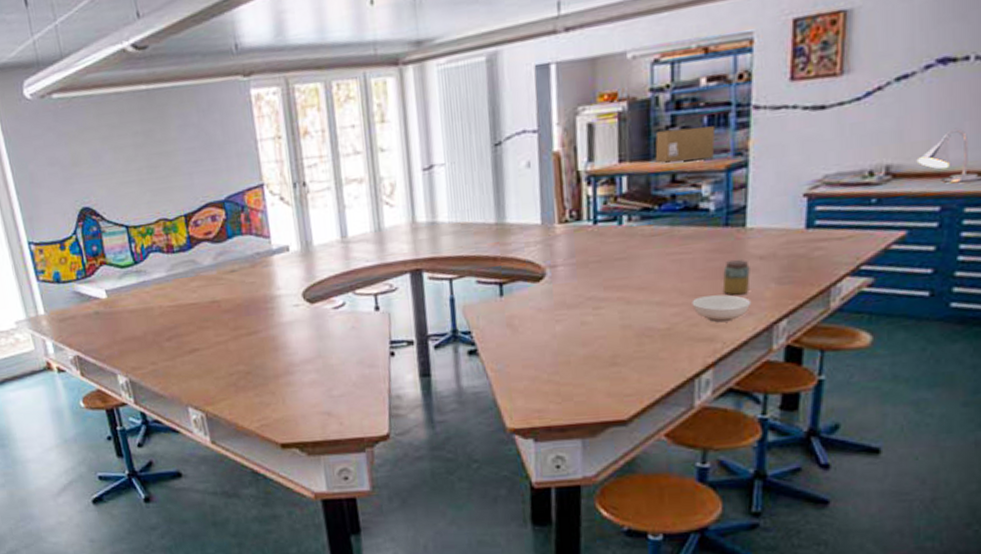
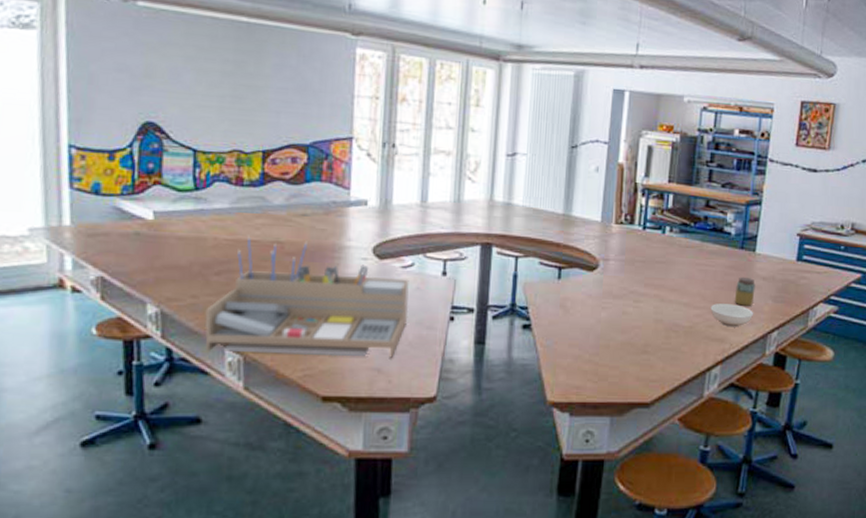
desk organizer: none [165,296,348,413] -> present [204,235,409,358]
box: present [655,126,716,164] -> none [696,164,742,193]

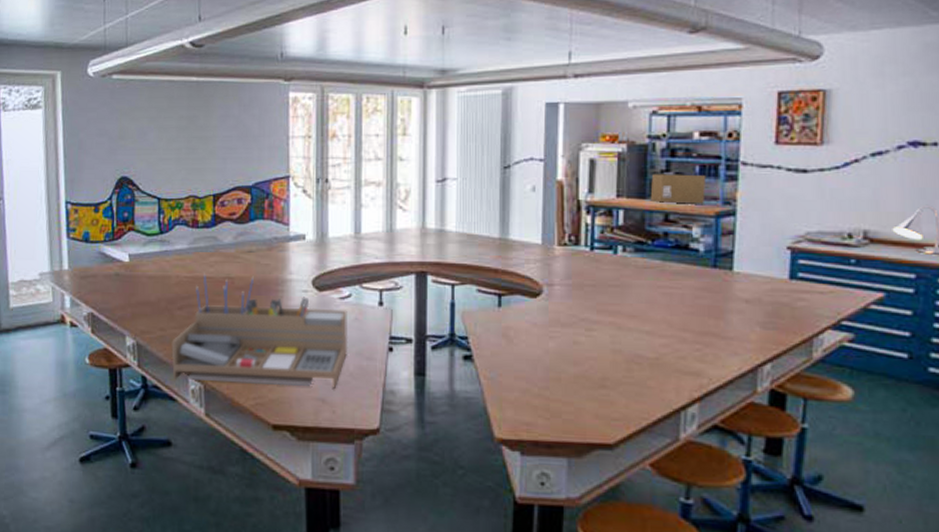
box: none [696,164,742,193] -> present [650,174,707,204]
bowl: present [710,303,754,327] -> none [680,331,737,359]
peanut butter: present [734,276,755,306] -> none [710,299,736,334]

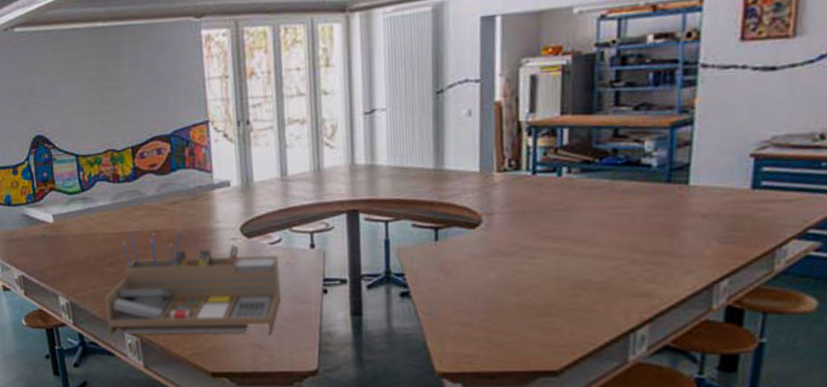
box: present [650,174,707,204] -> none [598,82,661,118]

